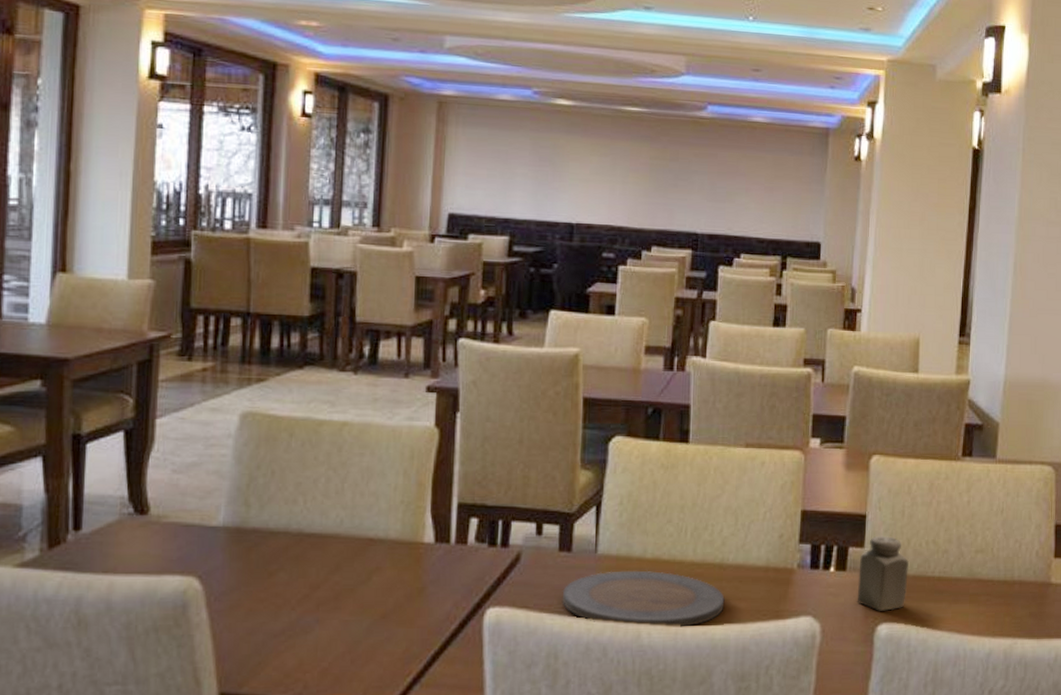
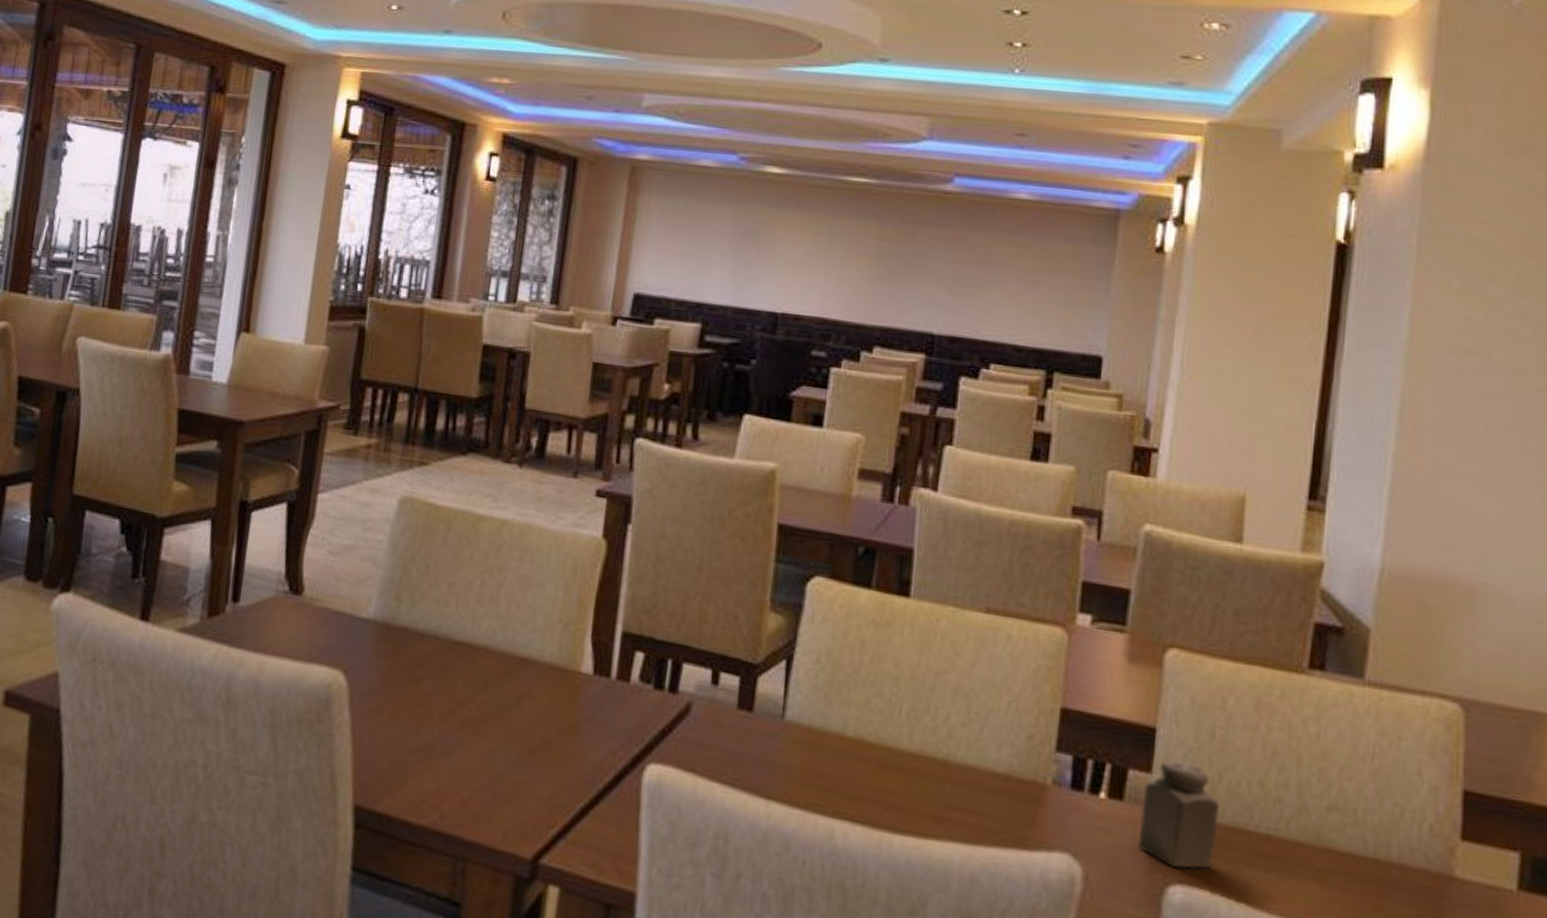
plate: present [562,570,725,627] -> none [738,743,948,835]

